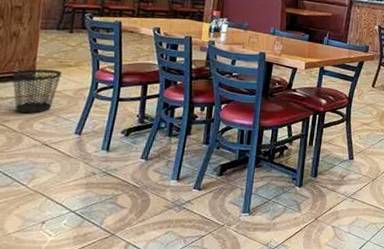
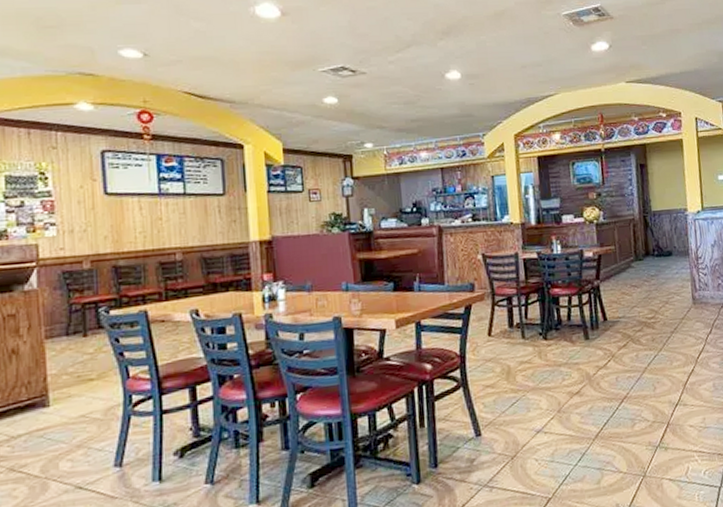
wastebasket: present [12,68,62,114] -> none [20,388,83,453]

